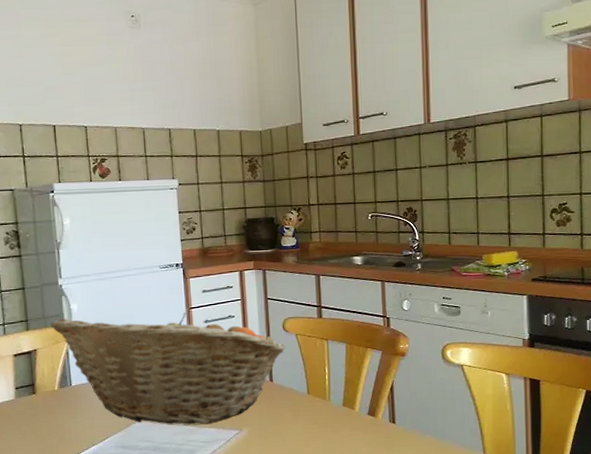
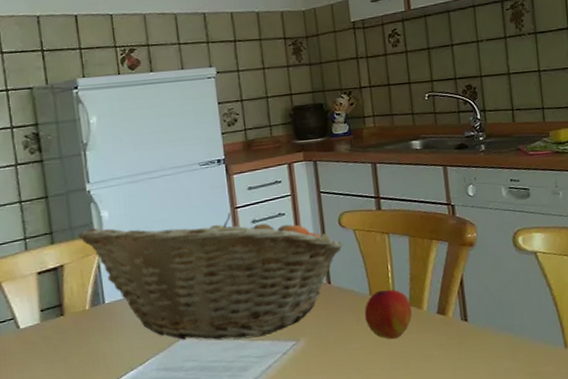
peach: none [301,390,345,435] -> present [364,289,412,340]

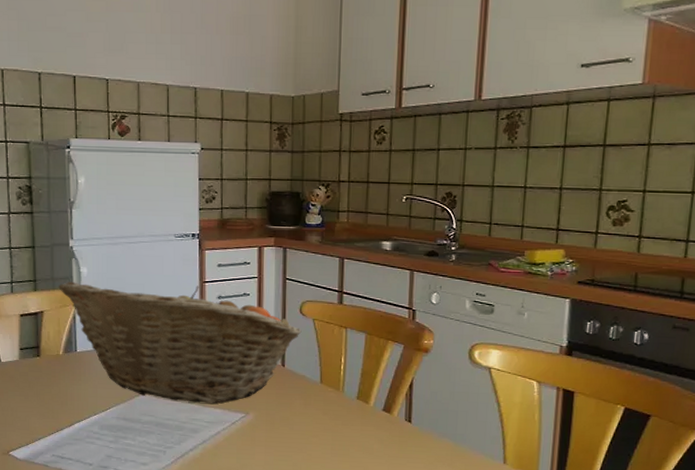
peach: present [364,289,412,340] -> none [312,380,358,428]

